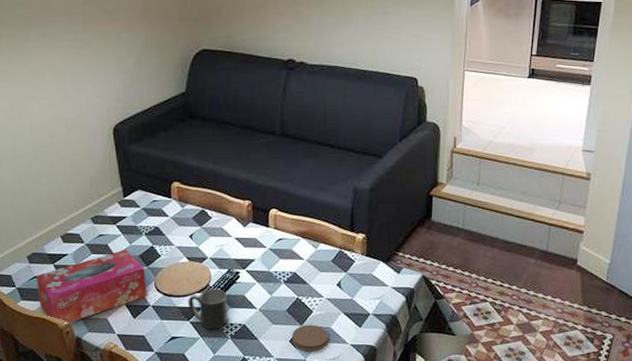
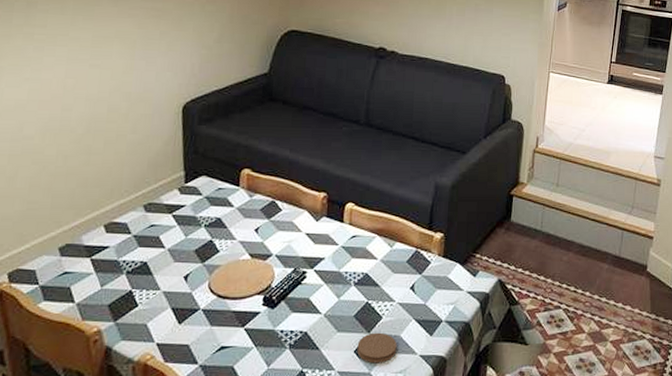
tissue box: present [36,249,146,325] -> none [65,242,200,331]
mug: present [188,288,228,330] -> none [244,290,290,338]

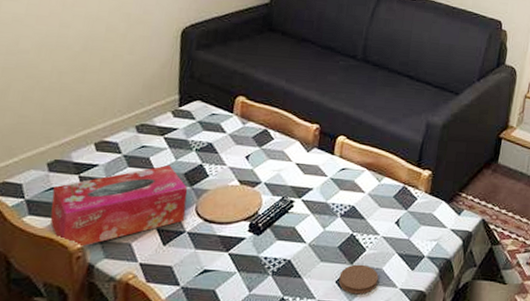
tissue box: none [65,242,200,331] -> present [50,164,188,248]

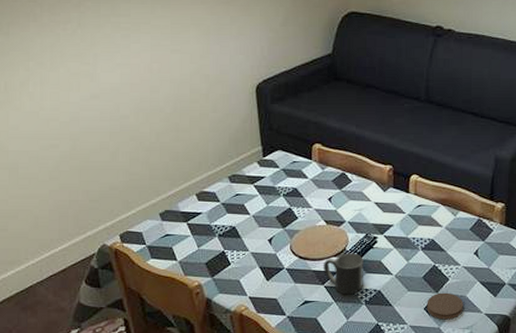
tissue box: present [50,164,188,248] -> none [168,209,281,285]
mug: none [230,217,276,264] -> present [323,253,364,295]

